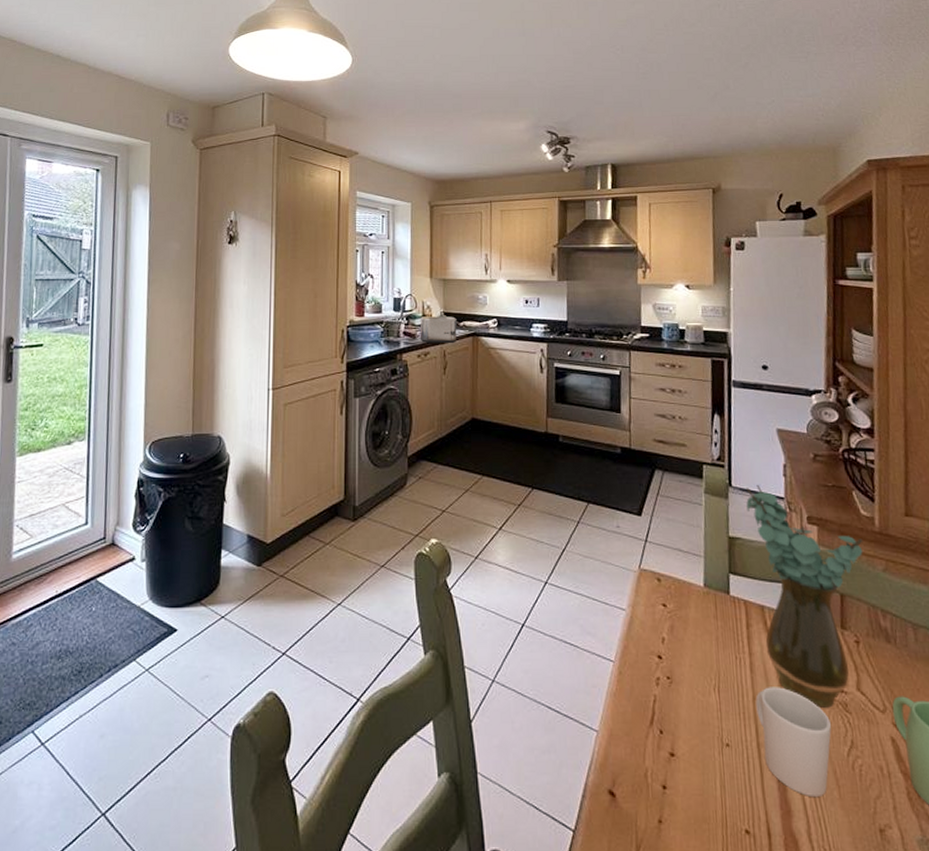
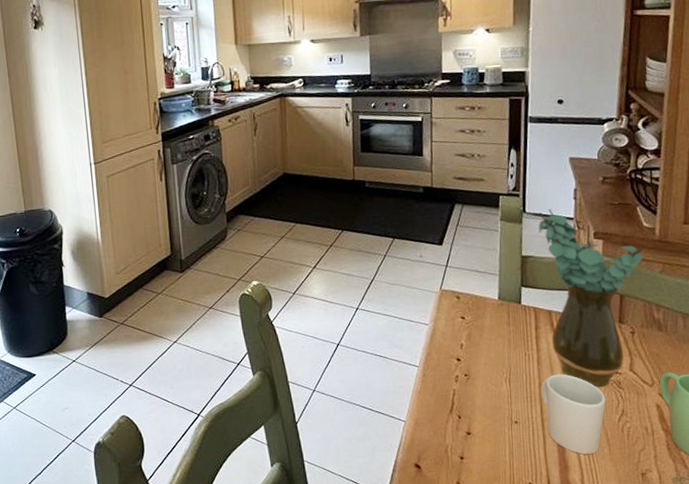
toaster: present [420,316,459,344] -> none [229,80,266,108]

